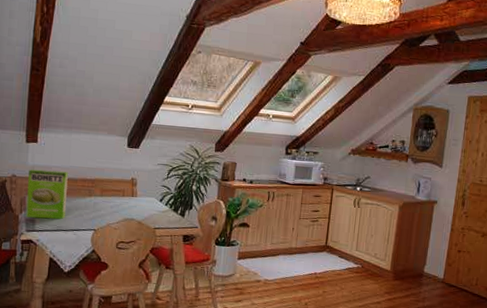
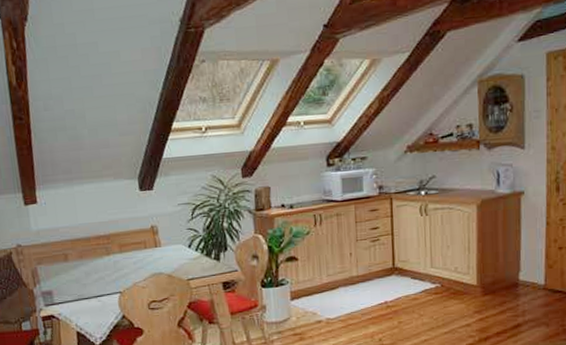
cake mix box: present [26,169,68,219] -> none [34,231,85,290]

